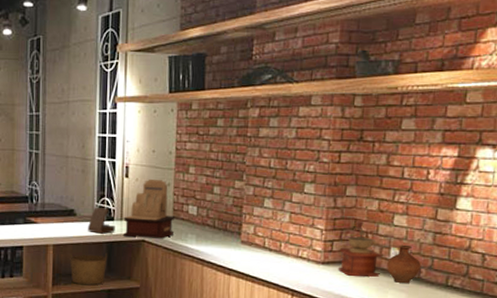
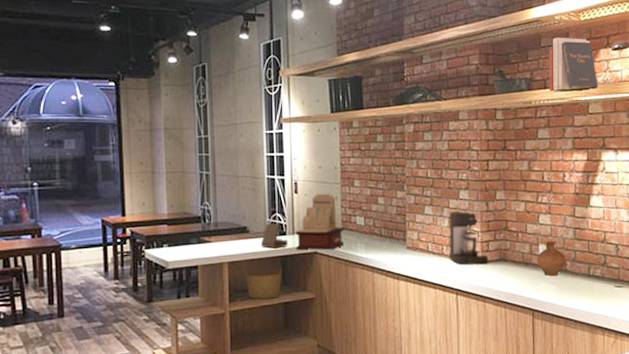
coffee maker: none [287,206,331,265] -> present [449,210,488,265]
coffee grinder: present [337,220,382,277] -> none [495,221,532,272]
books: none [420,13,481,78] -> present [549,38,598,92]

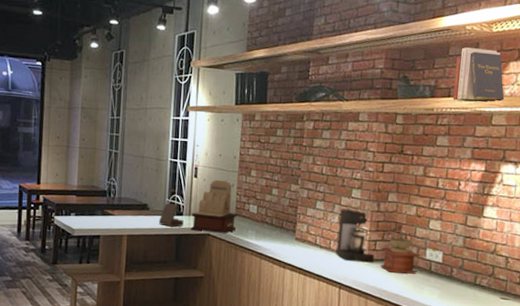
basket: present [245,267,282,300] -> none [142,243,176,273]
coffee grinder: none [495,221,532,272] -> present [380,223,419,274]
ceramic jug: present [537,240,566,276] -> none [423,246,453,282]

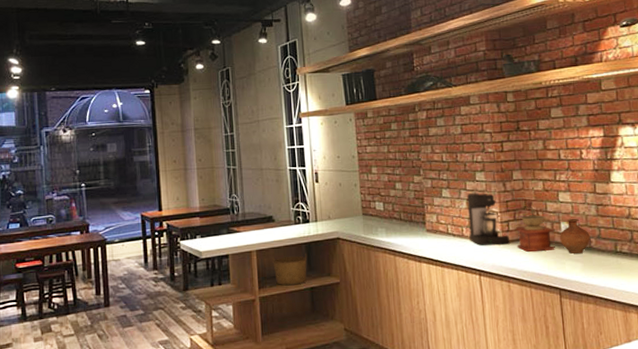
basket: none [142,243,176,273] -> present [272,254,307,286]
tablet stand: present [158,203,184,227] -> none [286,212,312,236]
cash register: present [190,180,238,234] -> none [318,182,366,237]
ceramic jug: none [423,246,453,282] -> present [560,218,591,254]
books: present [452,47,505,103] -> none [555,18,609,72]

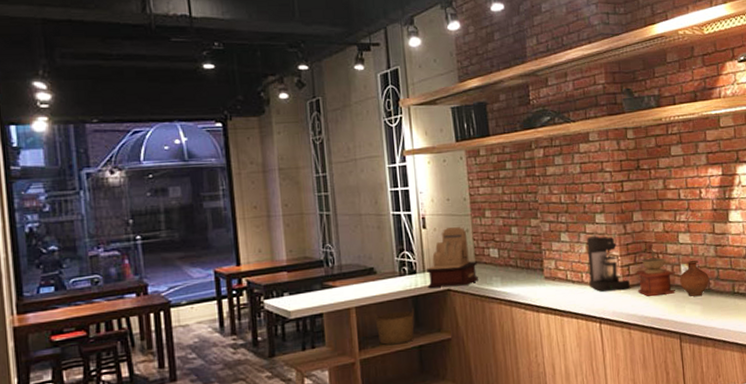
cash register: none [318,182,366,237] -> present [426,227,479,289]

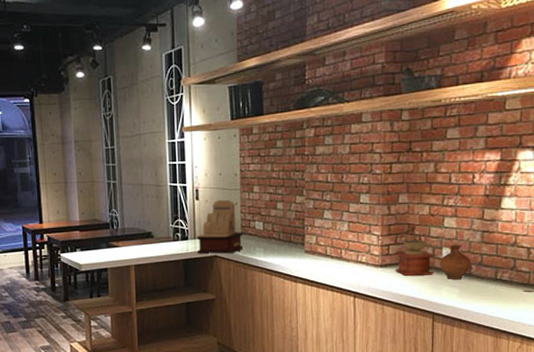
basket: present [374,308,415,345] -> none [150,270,185,300]
coffee maker: present [586,234,630,292] -> none [348,214,388,268]

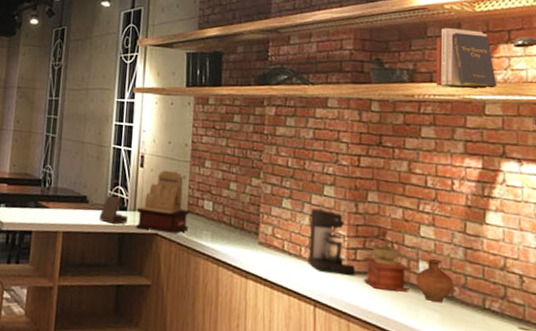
tablet stand: none [164,229,190,253] -> present [98,196,128,224]
coffee maker: none [348,214,388,268] -> present [308,209,355,275]
books: none [461,27,518,88] -> present [436,28,497,90]

